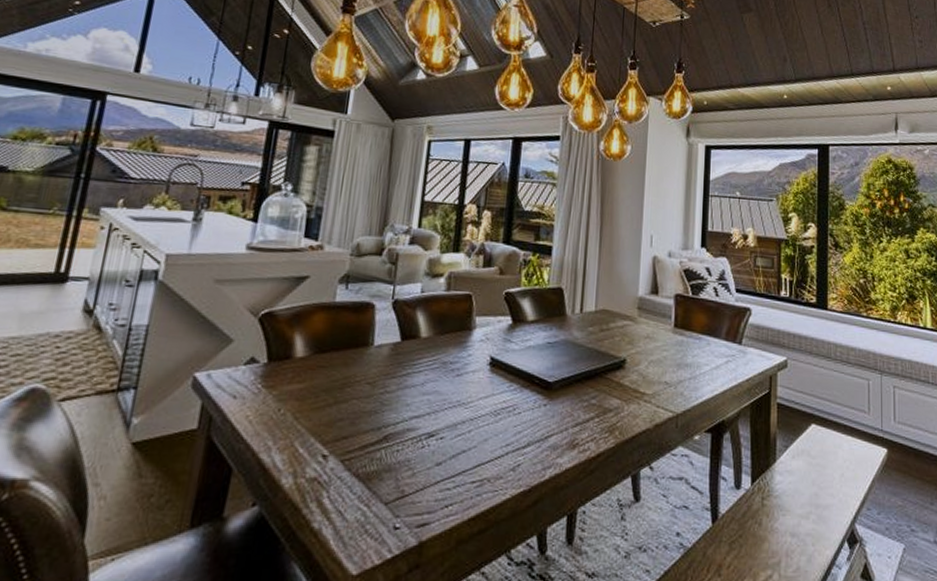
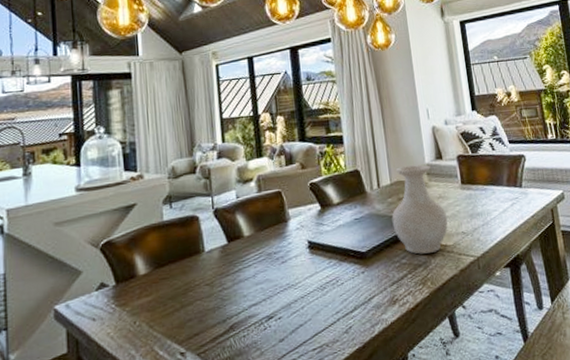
vase: none [588,294,652,399] -> present [391,164,448,255]

